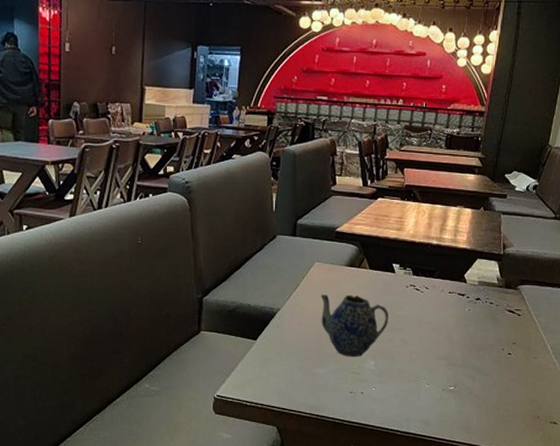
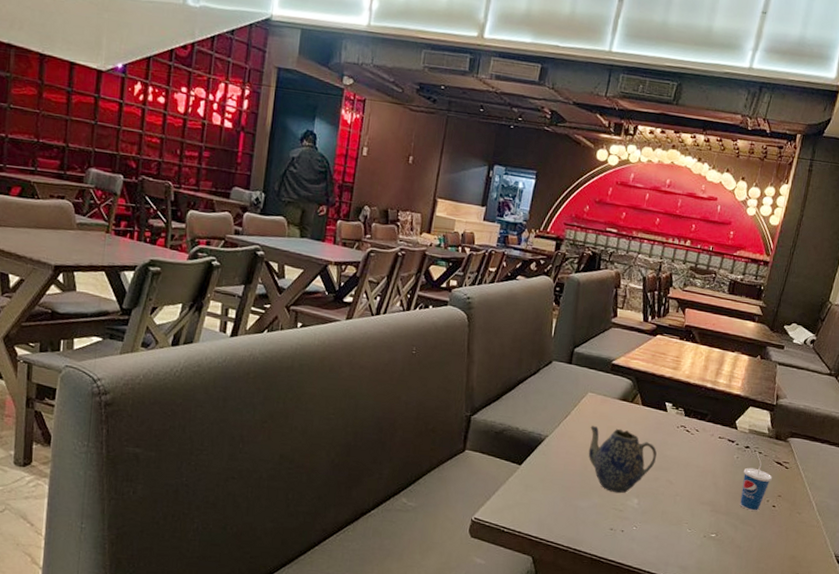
cup: none [475,301,505,360] -> present [740,451,772,511]

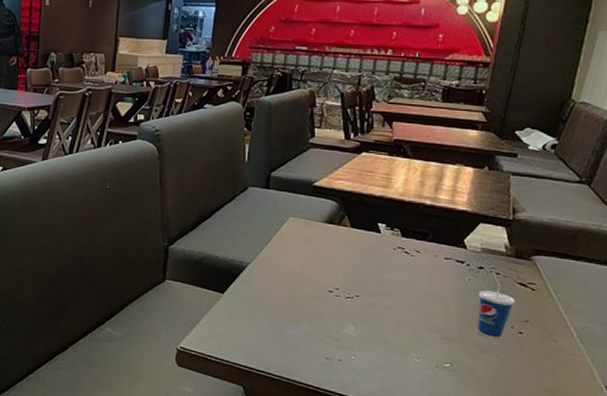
teapot: present [588,426,657,494] -> none [295,251,372,321]

